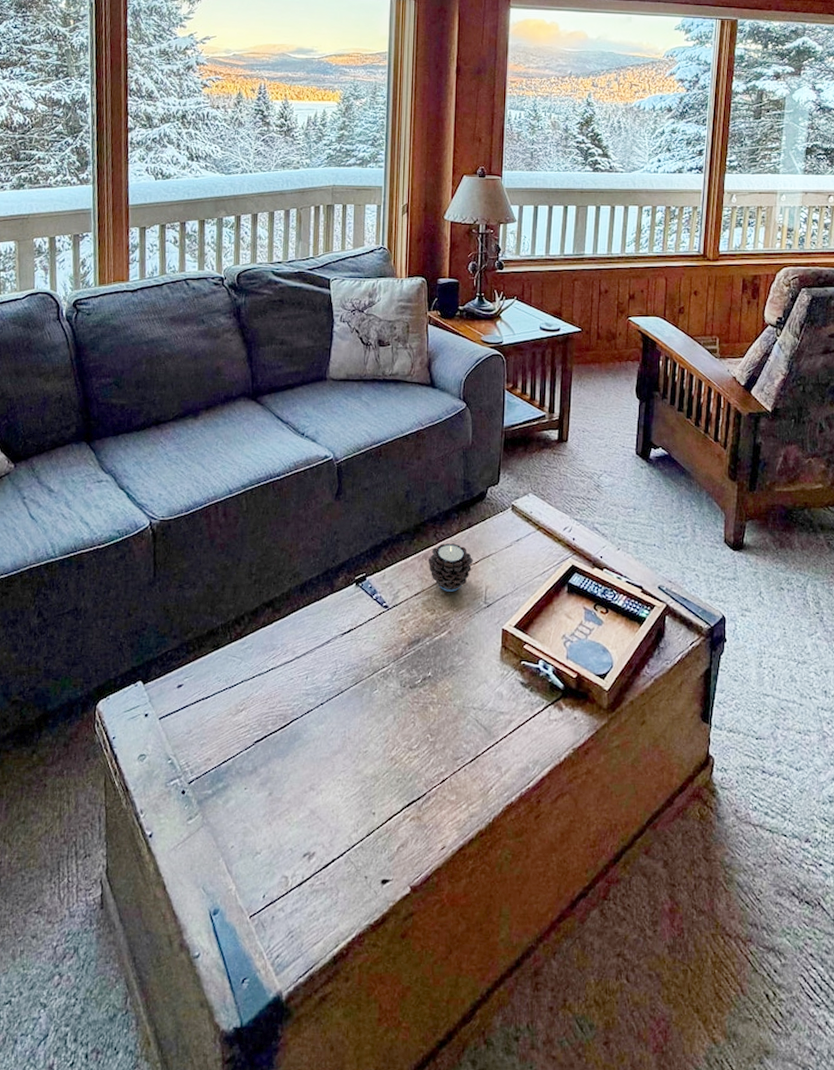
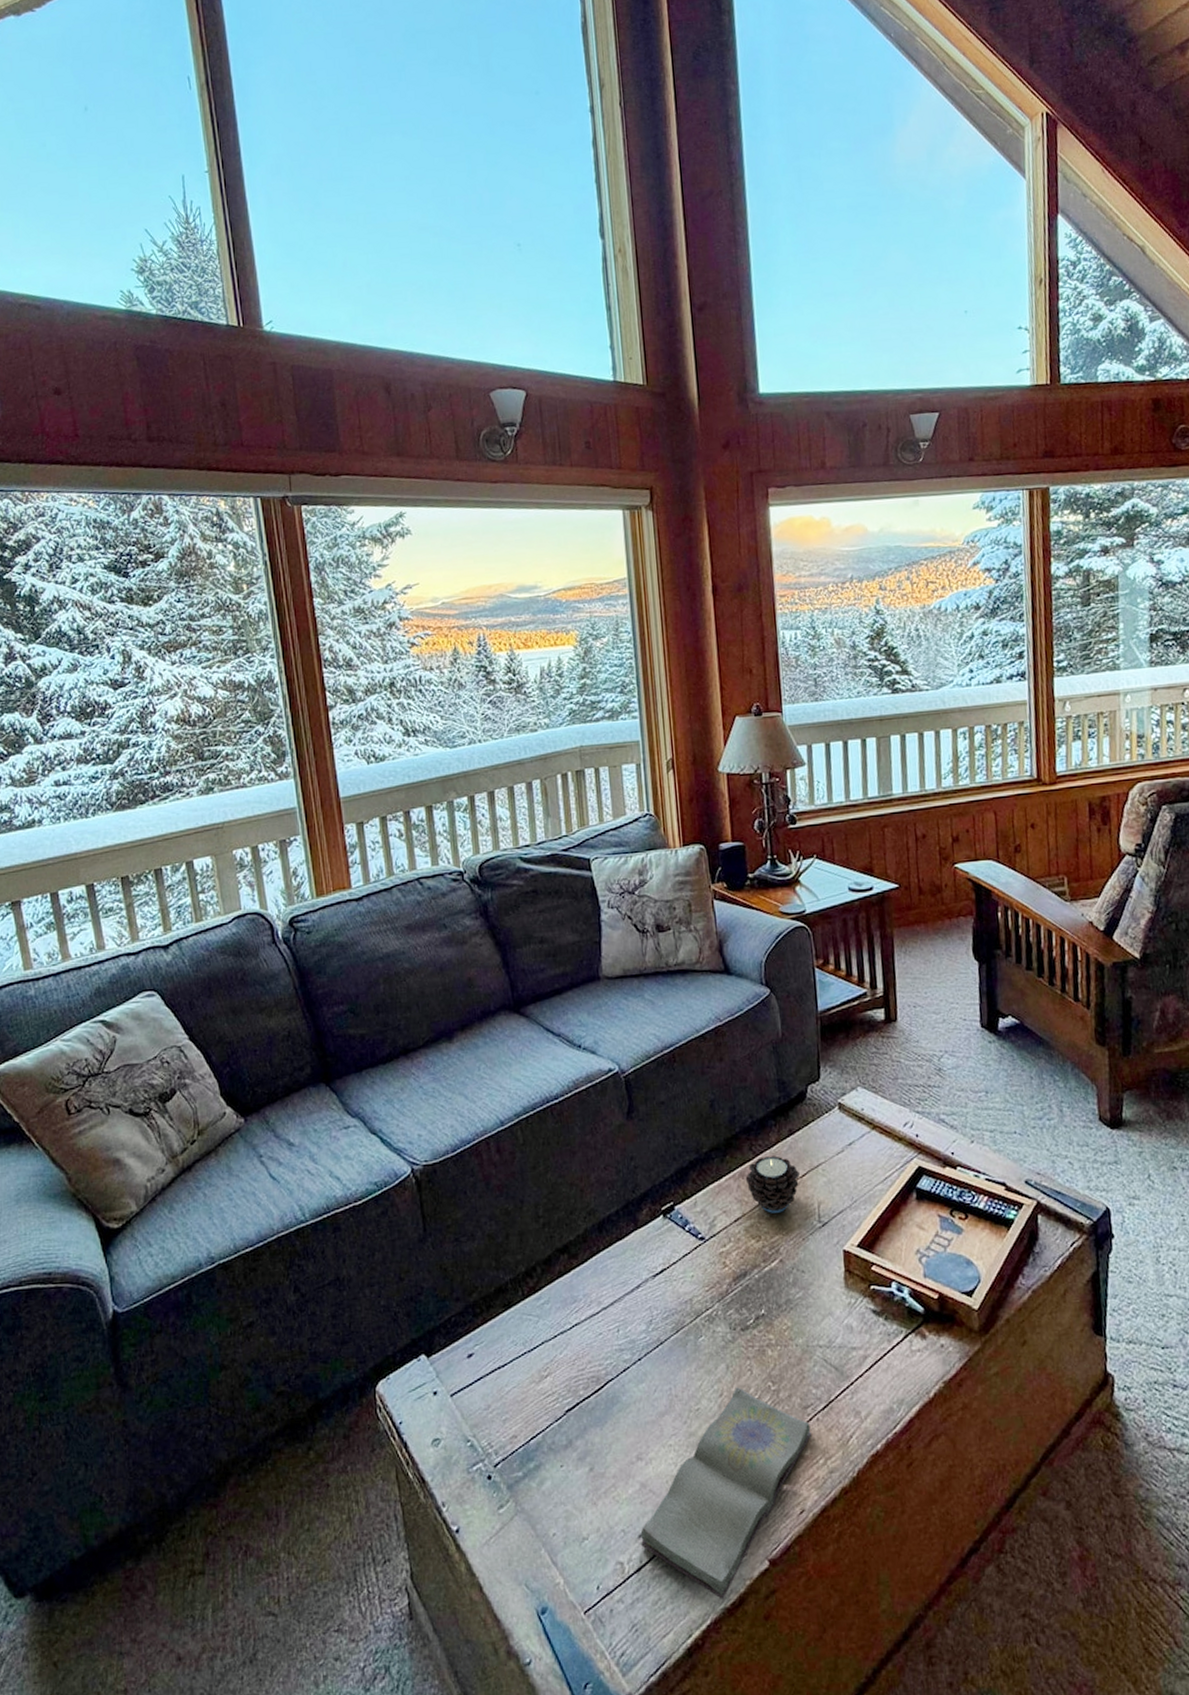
diary: none [305,736,459,917] -> present [640,1387,813,1599]

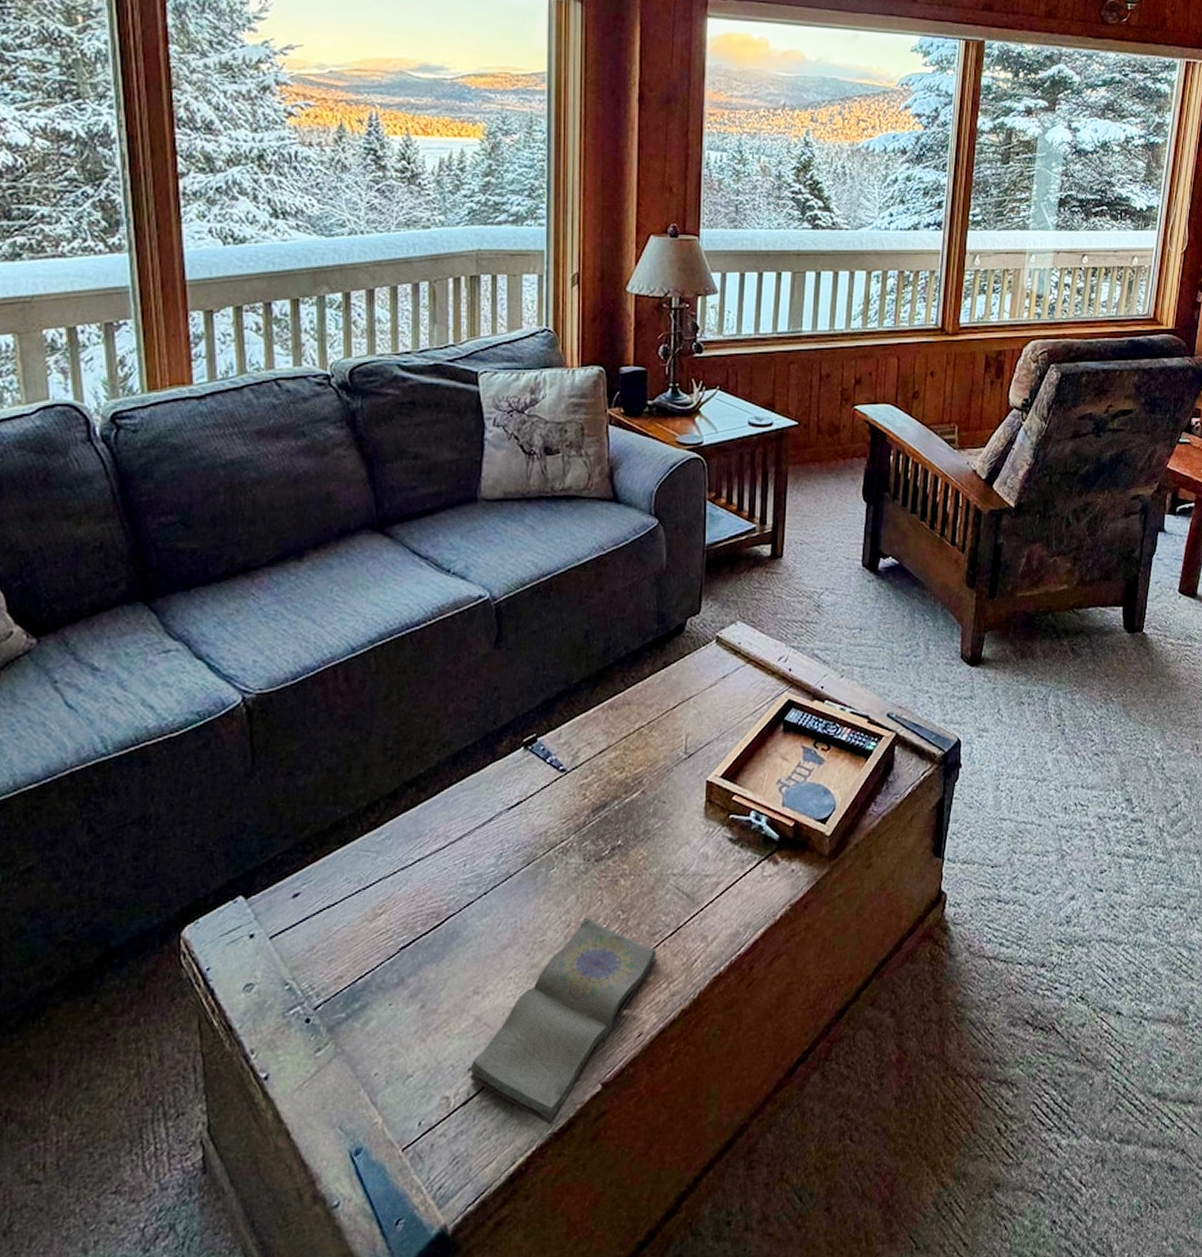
candle: present [745,1156,800,1213] -> none [614,687,670,745]

